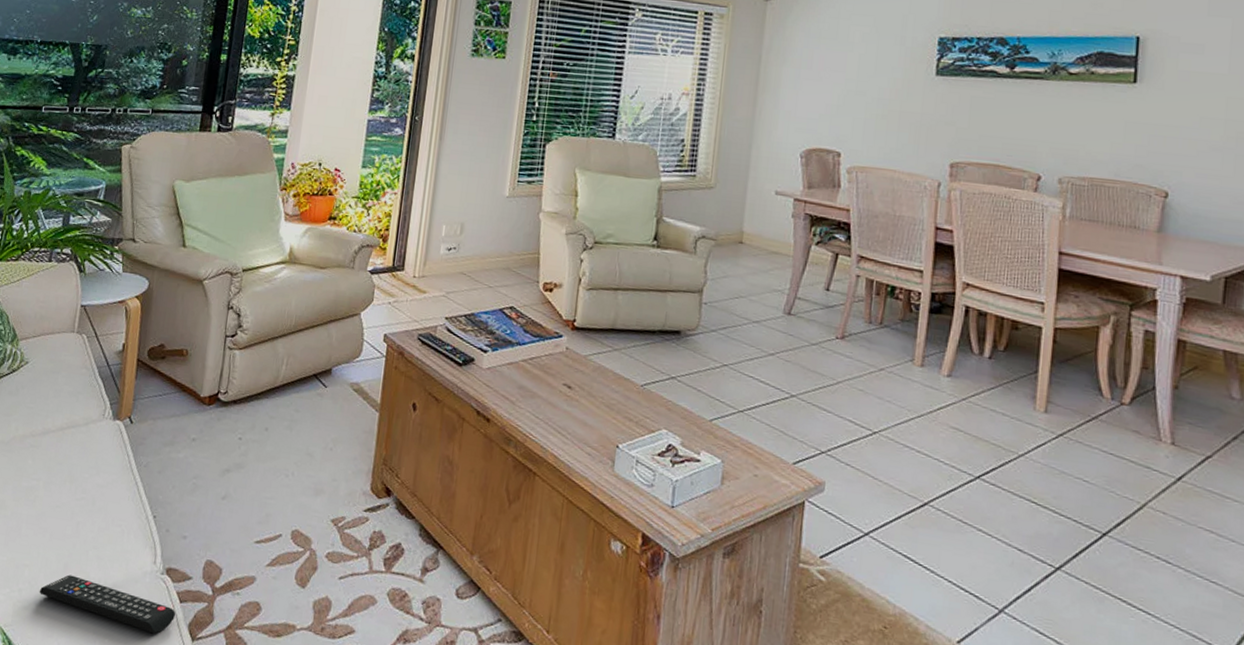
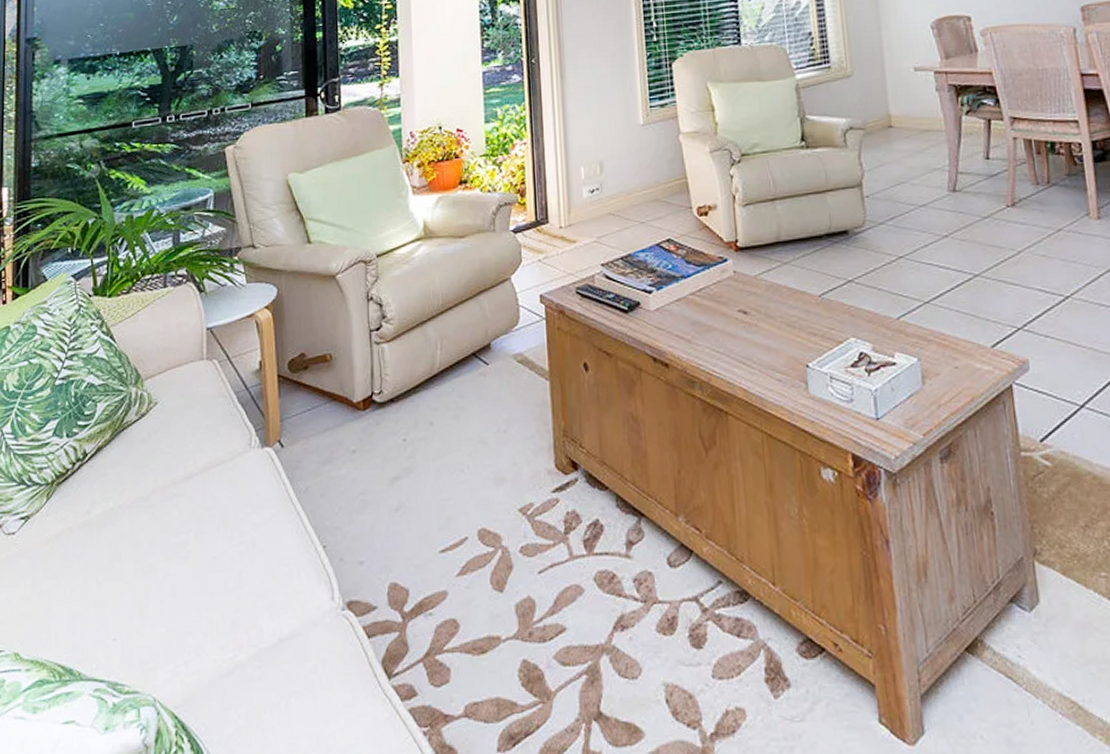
remote control: present [39,574,176,634] -> none [208,633,366,679]

